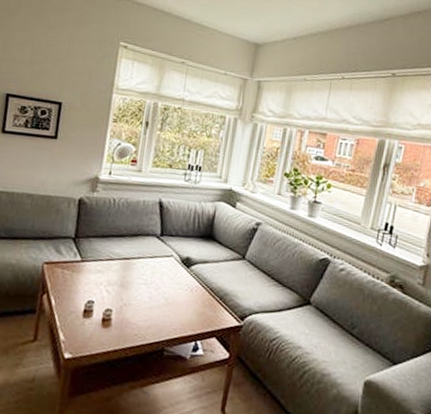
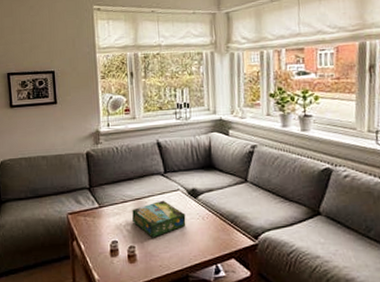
board game: none [115,264,174,304] -> present [132,200,186,238]

